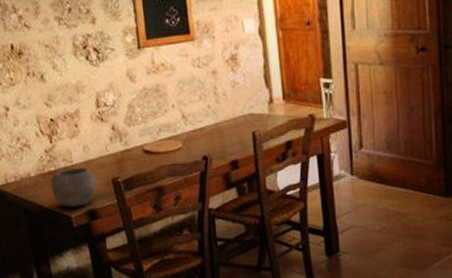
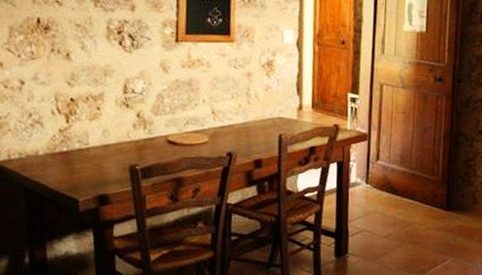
bowl: present [51,167,97,207] -> none [60,150,113,191]

